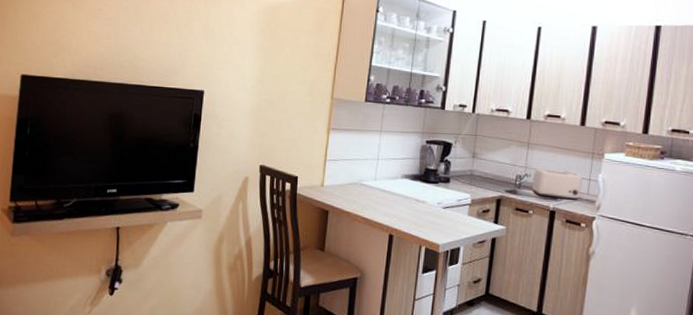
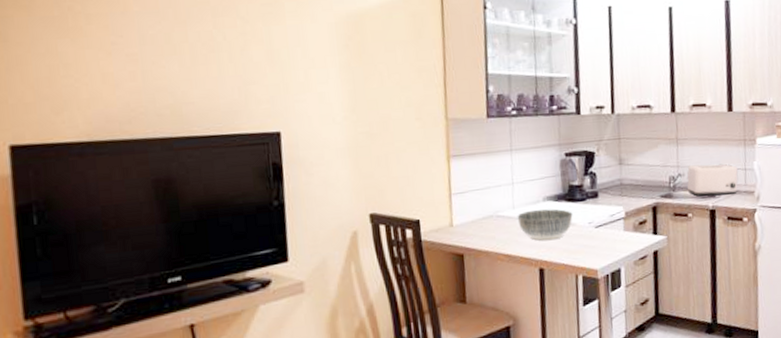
bowl: none [377,184,425,213] -> present [517,208,573,241]

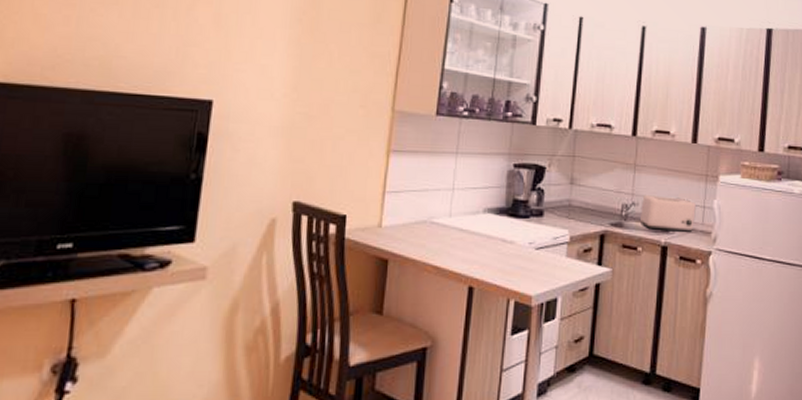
bowl: present [517,208,573,241] -> none [452,222,513,257]

